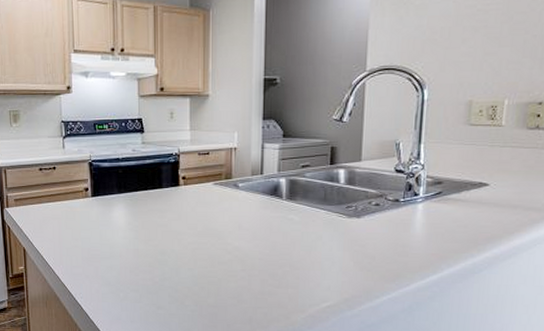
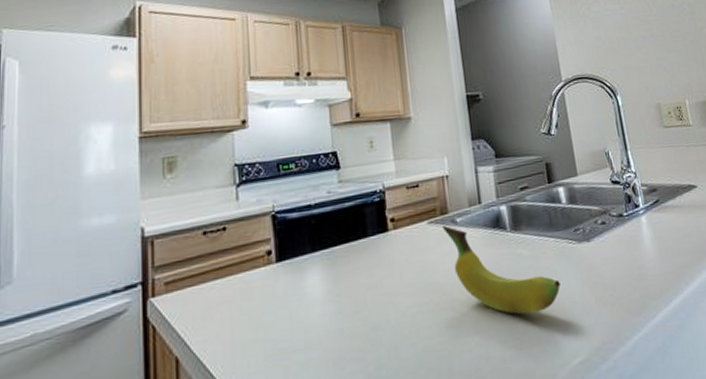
fruit: none [225,188,323,264] -> present [441,226,560,315]

